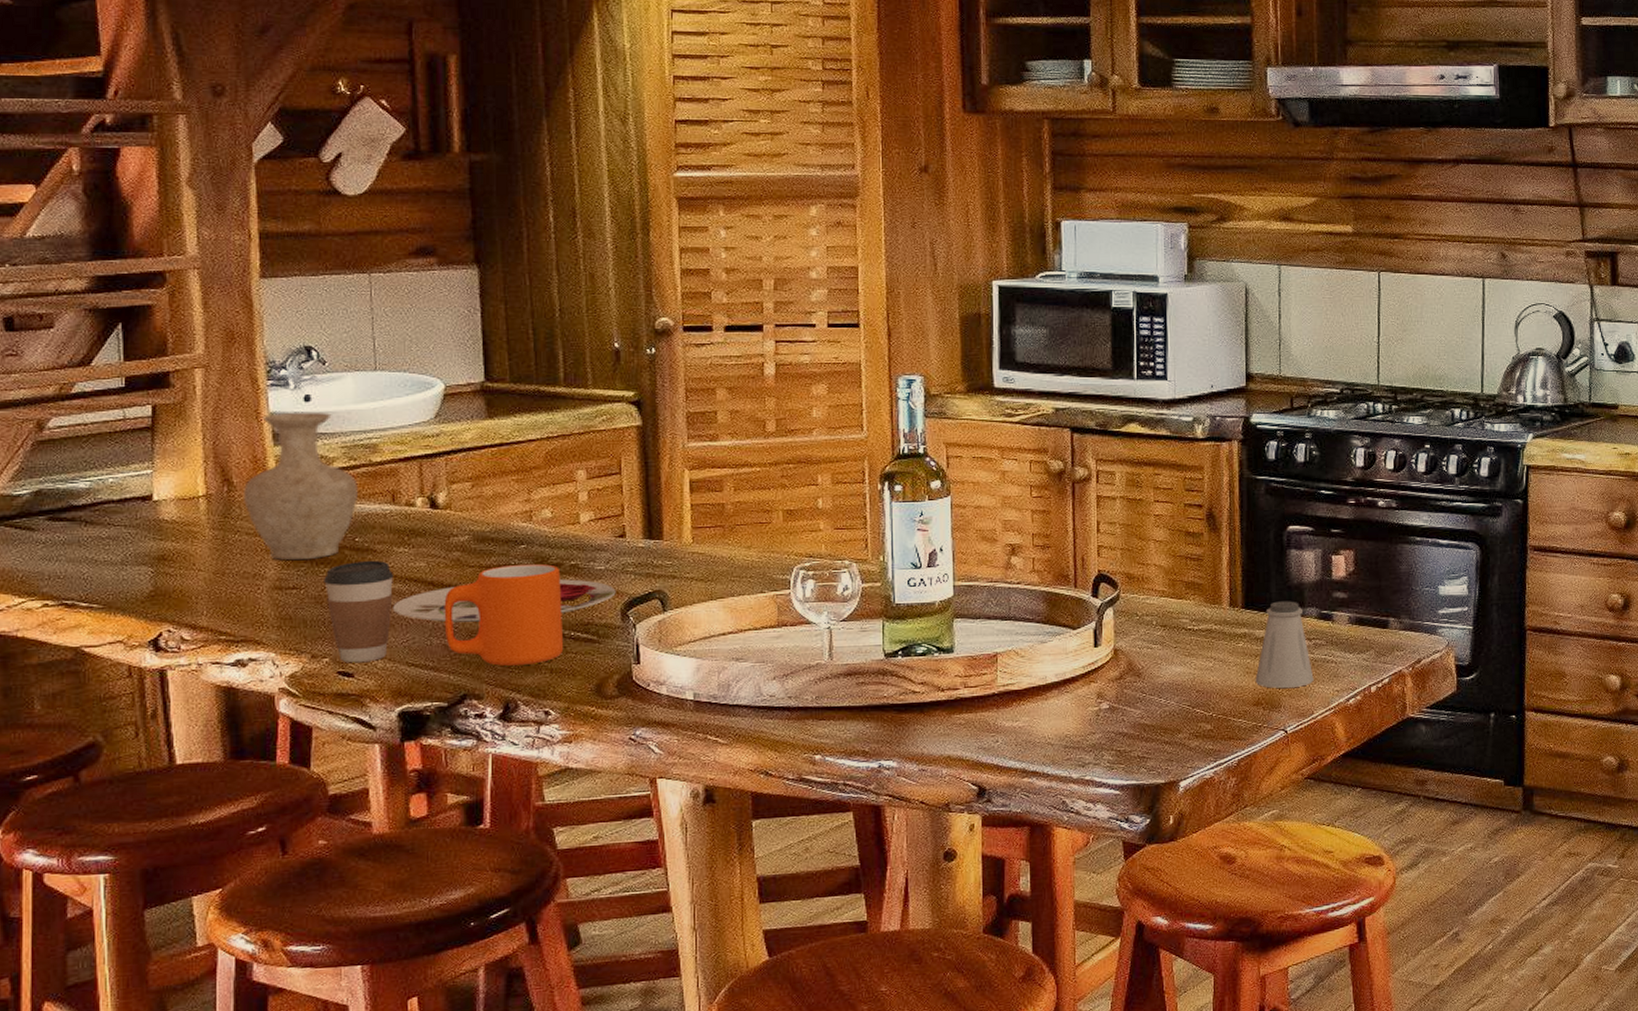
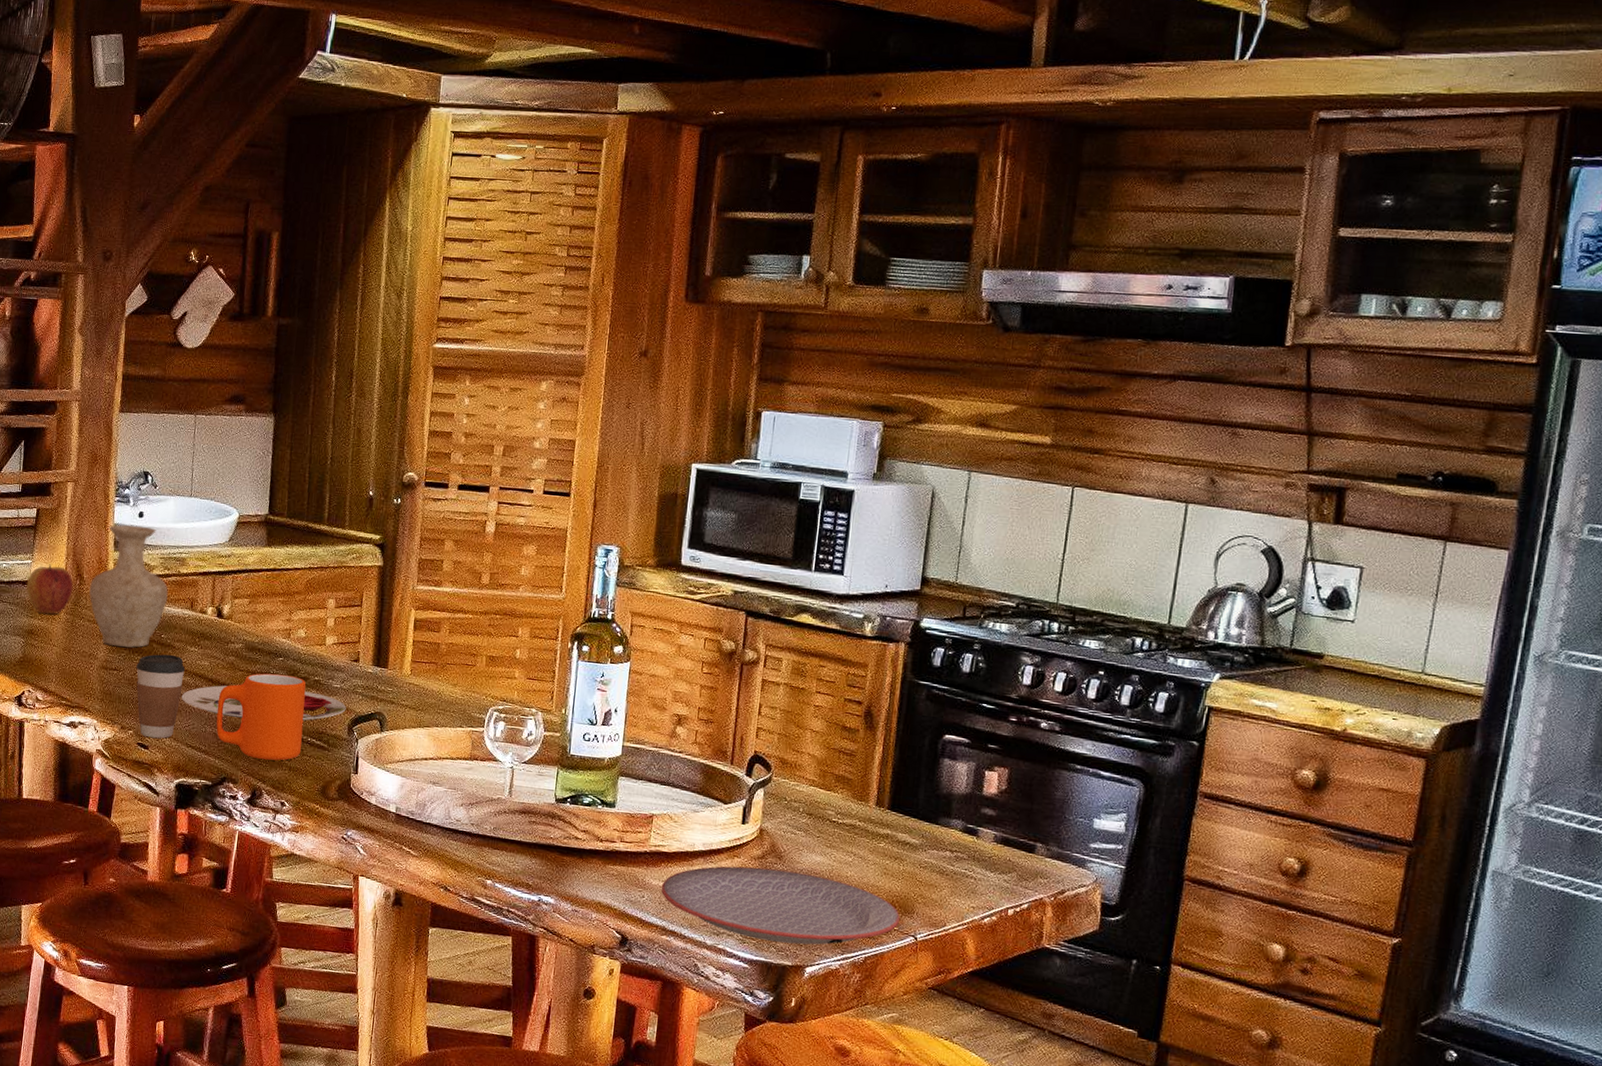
apple: none [148,471,219,532] -> present [26,564,73,614]
plate: none [1015,686,1268,763] -> present [661,866,900,945]
saltshaker: present [1255,601,1314,689] -> none [891,808,951,897]

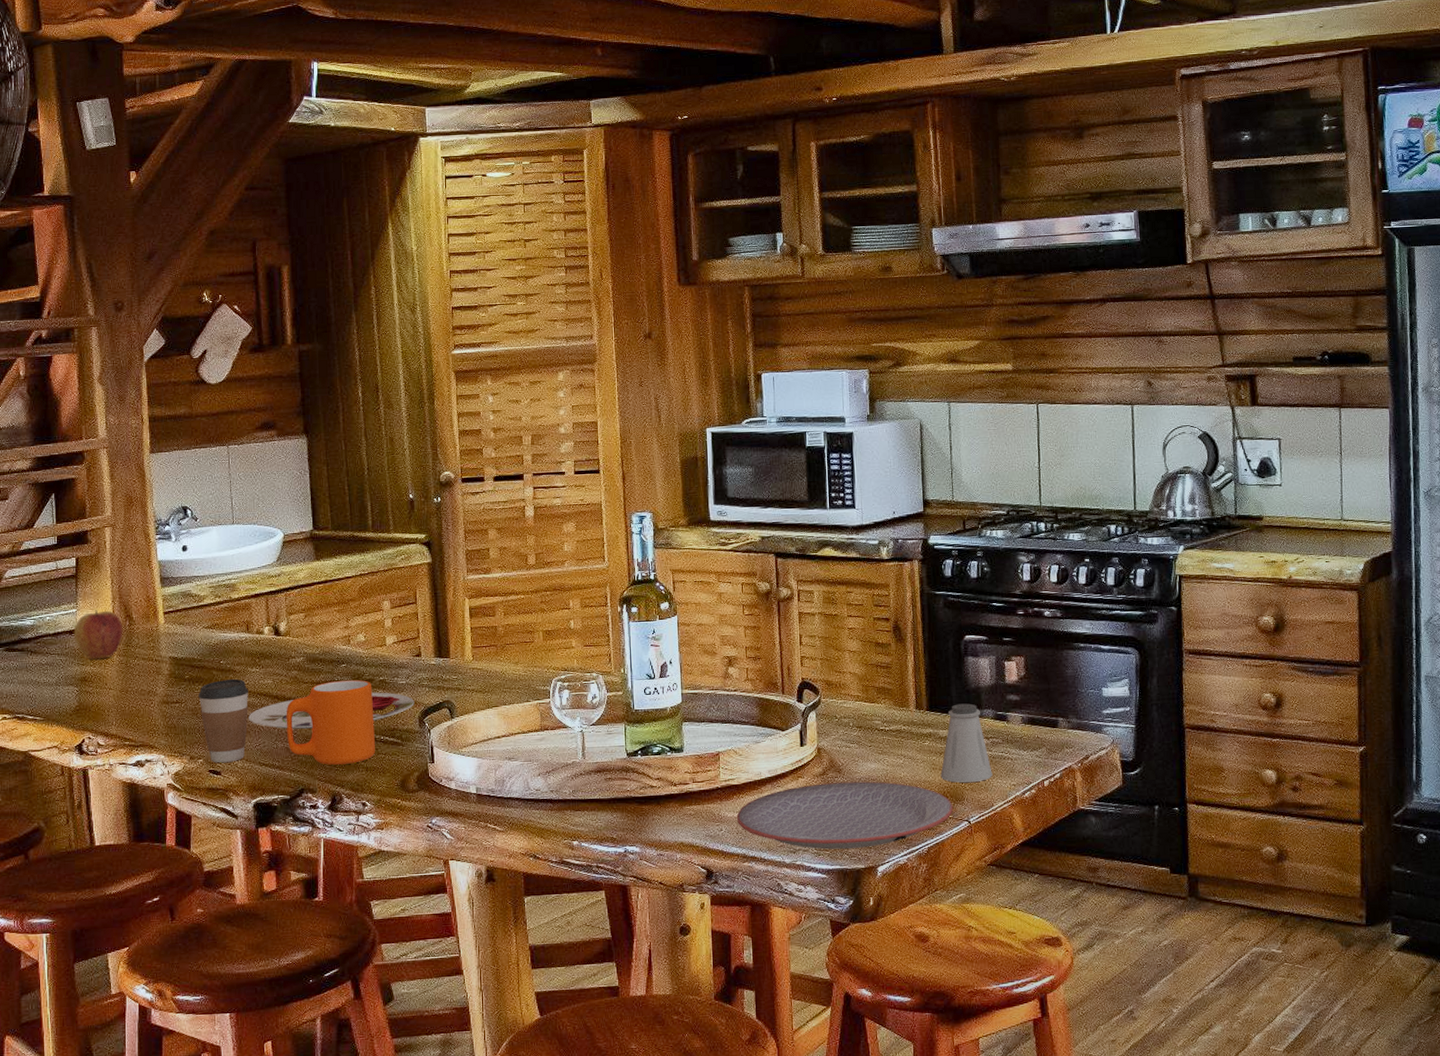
vase: present [89,525,169,648] -> none [141,559,223,680]
saltshaker: none [891,808,951,897] -> present [940,703,993,783]

